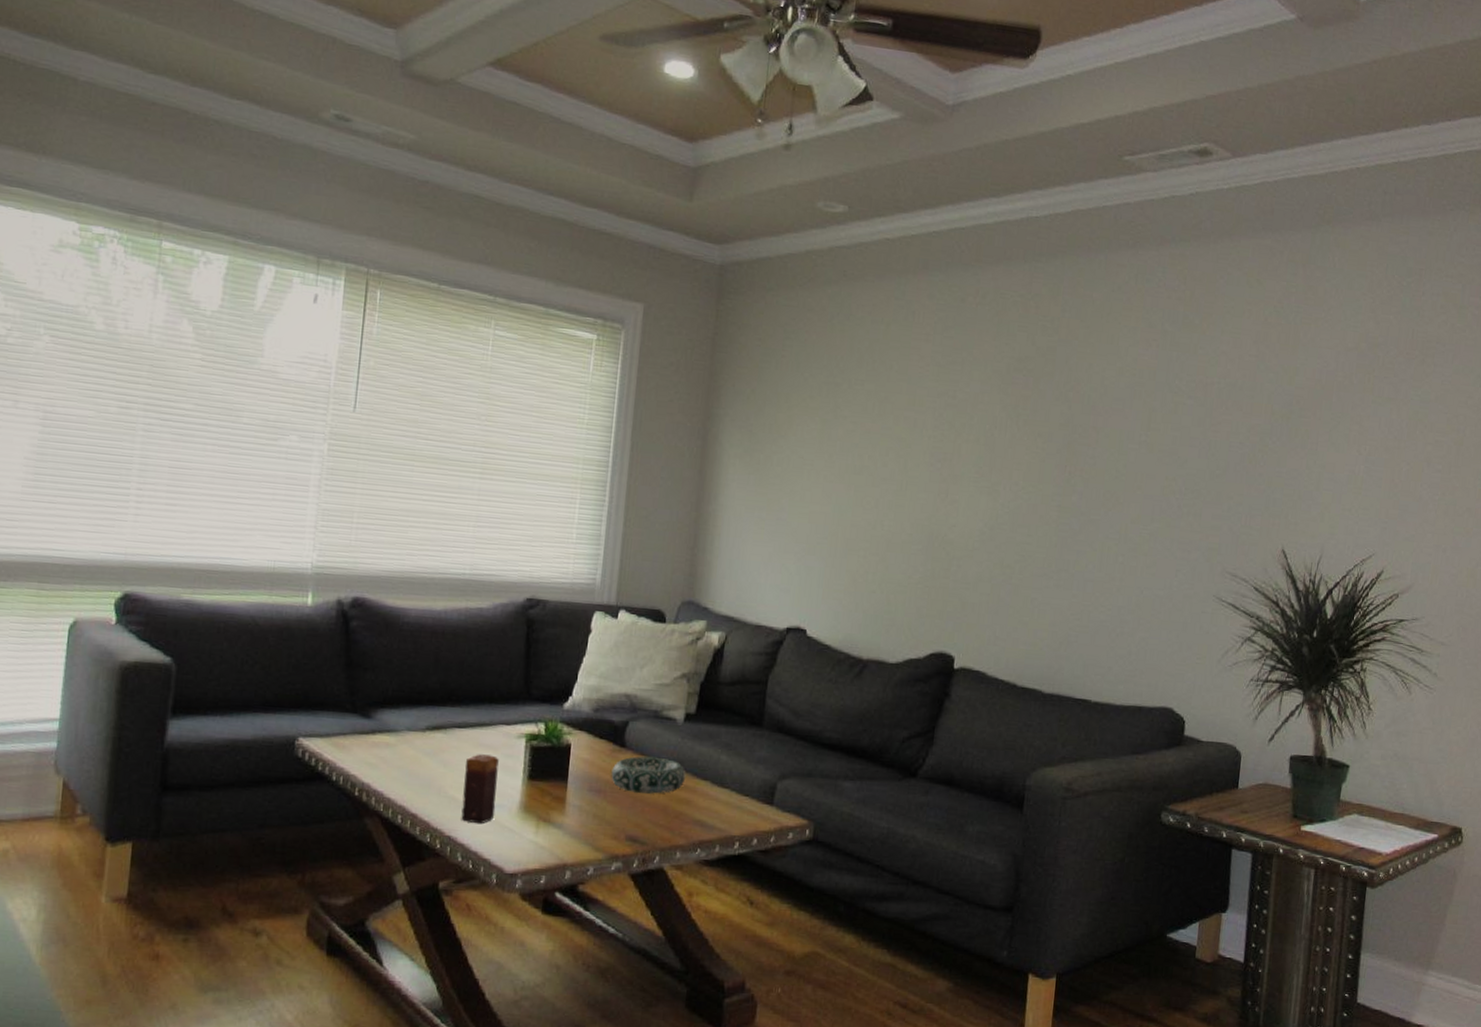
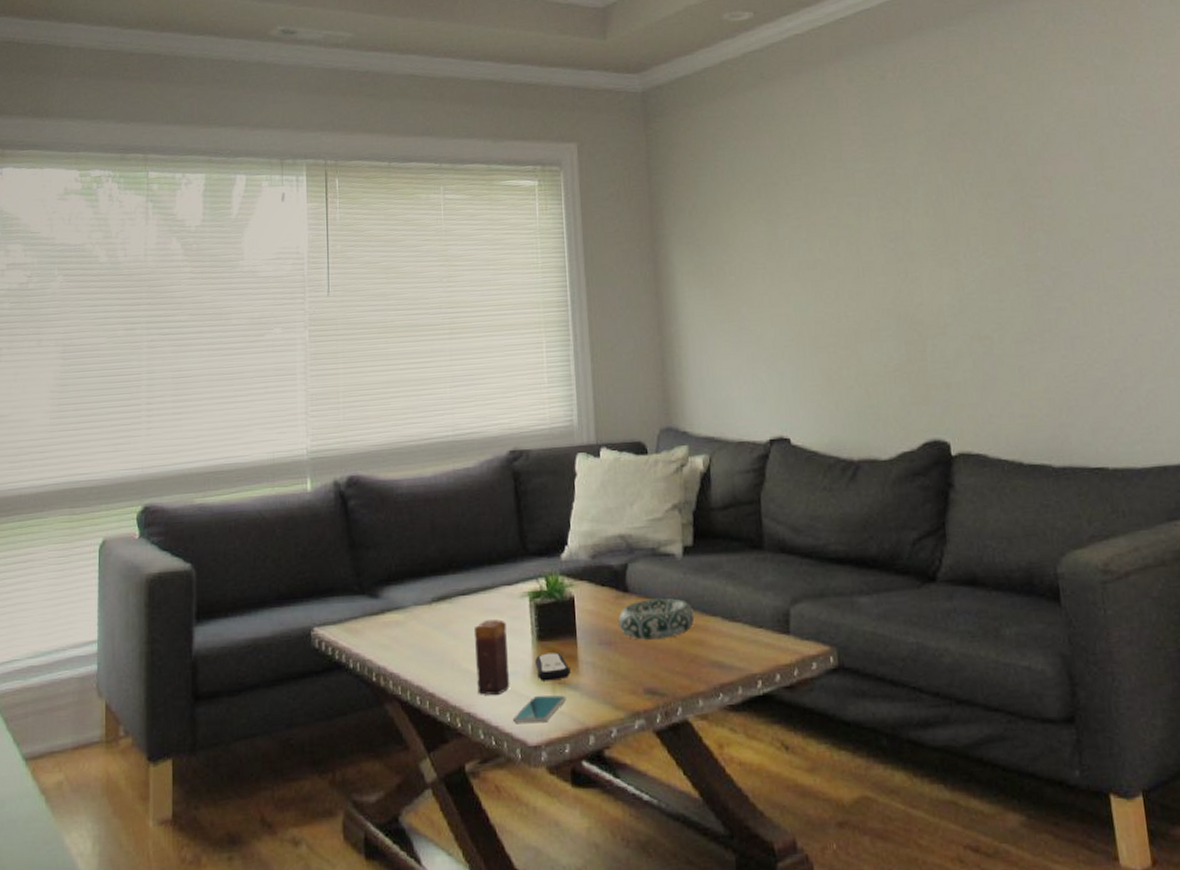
smartphone: none [492,830,549,854] -> present [512,695,566,723]
remote control: none [523,792,557,818] -> present [535,652,570,681]

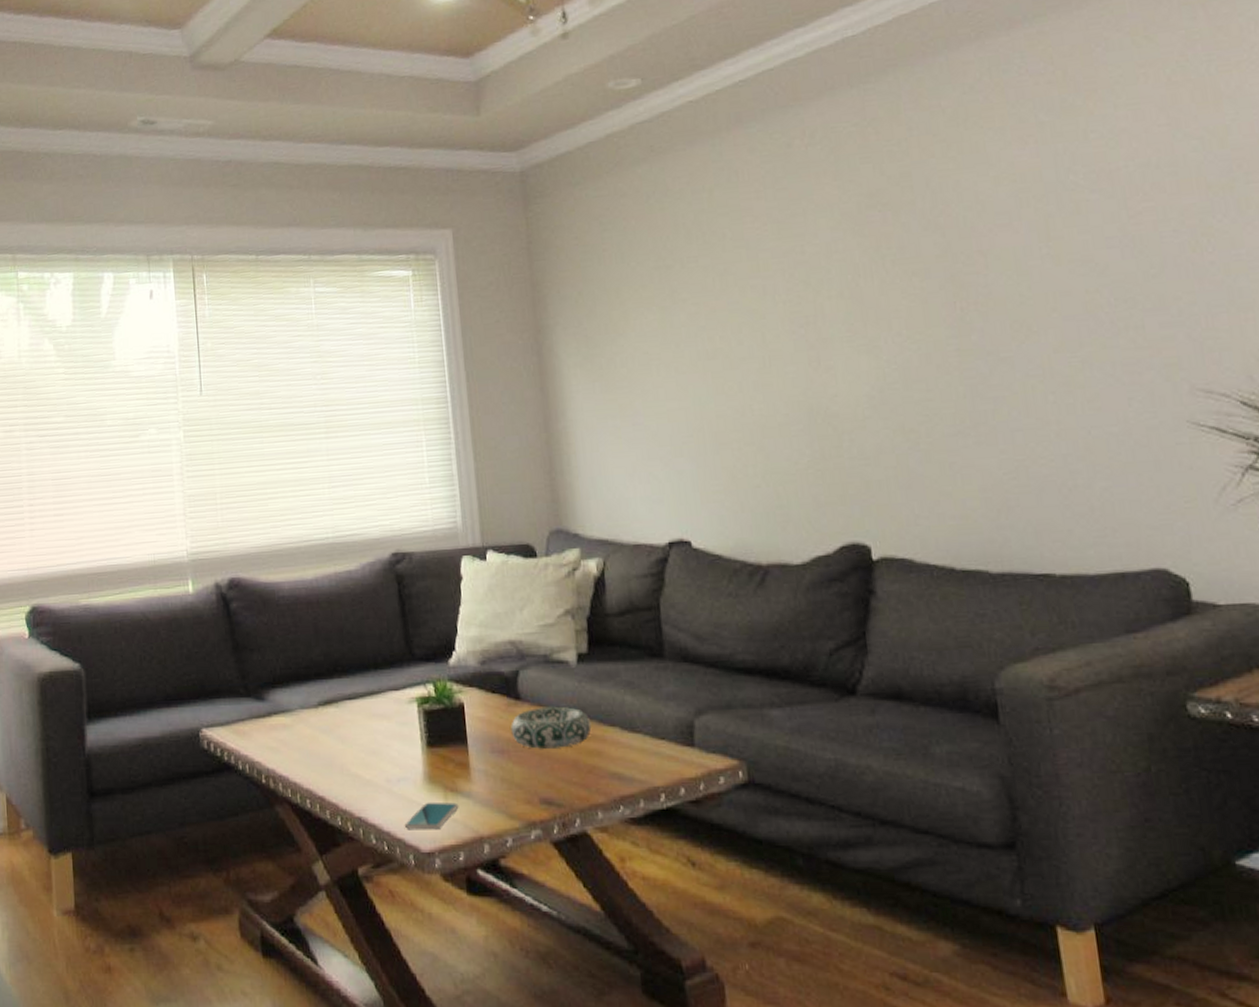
candle: present [473,619,510,696] -> none [361,725,401,801]
remote control: present [535,652,570,681] -> none [425,759,462,788]

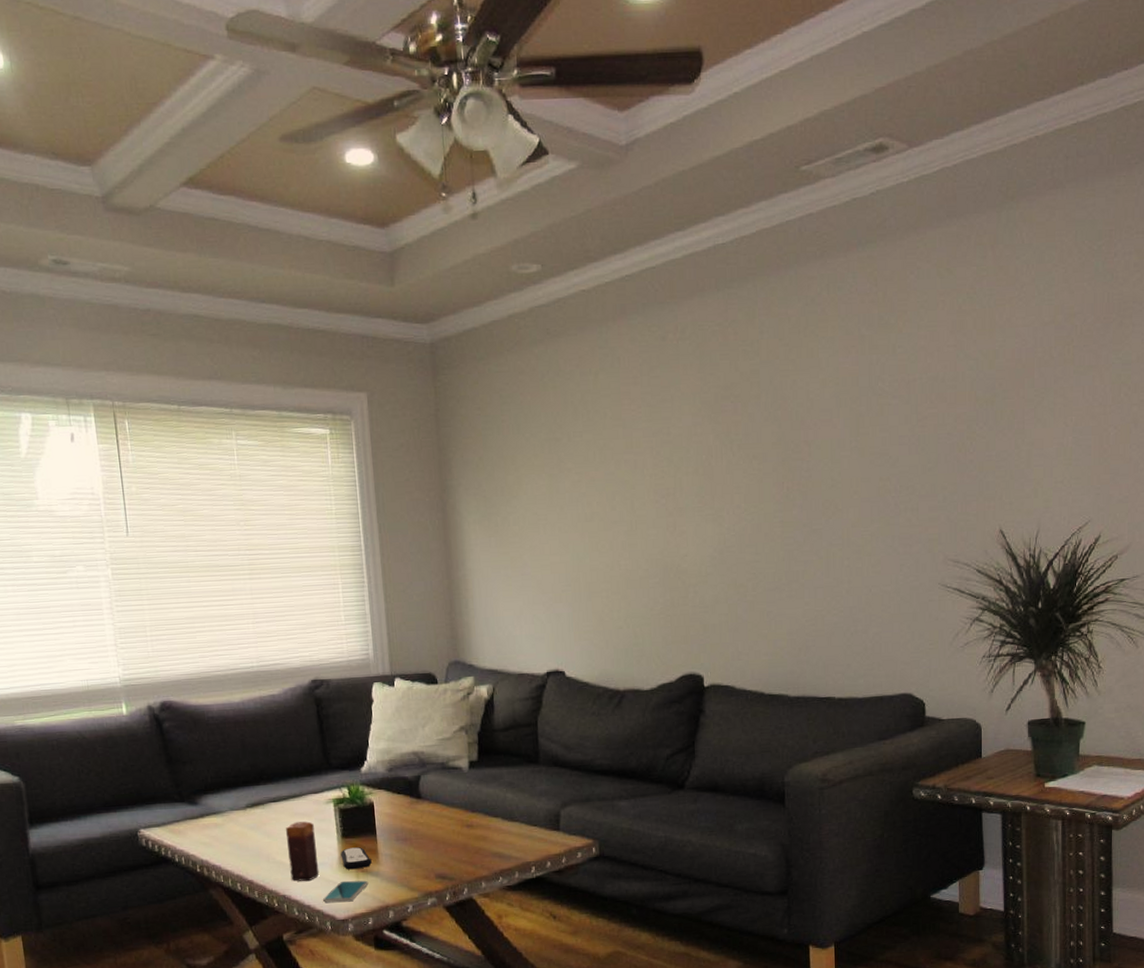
candle: none [361,725,401,801] -> present [285,821,319,882]
remote control: none [425,759,462,788] -> present [341,847,372,870]
decorative bowl: present [511,706,592,749] -> none [413,803,479,837]

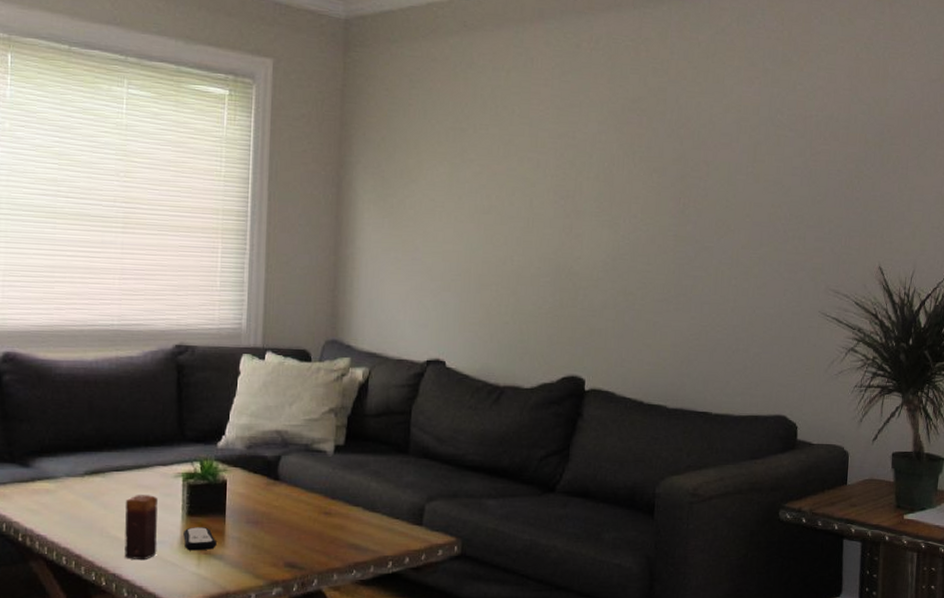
smartphone: present [322,880,369,903] -> none [156,563,210,586]

